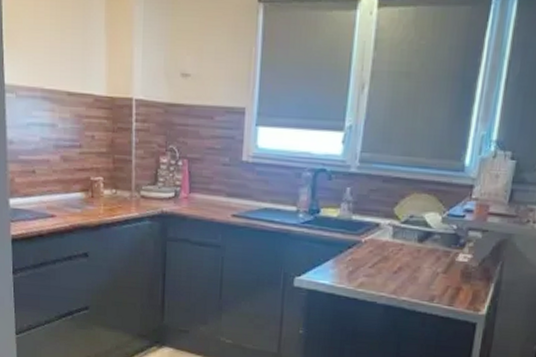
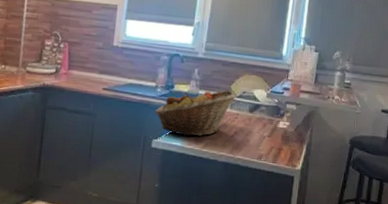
fruit basket: none [296,213,402,273] -> present [155,90,237,136]

